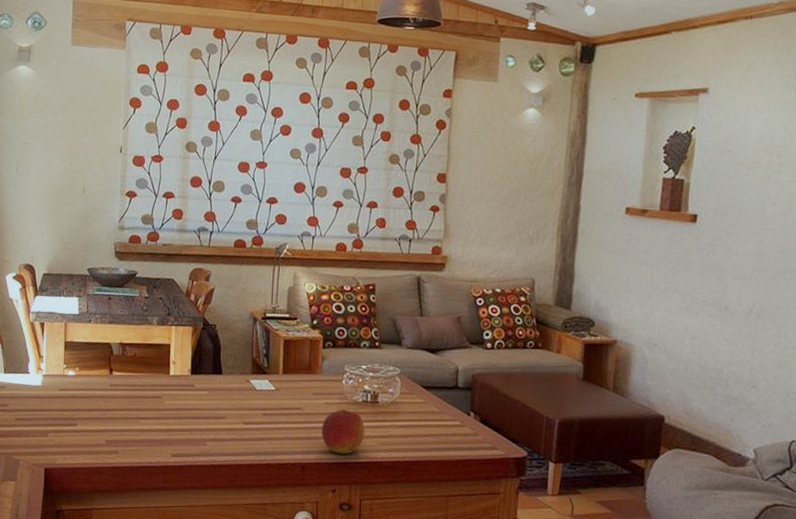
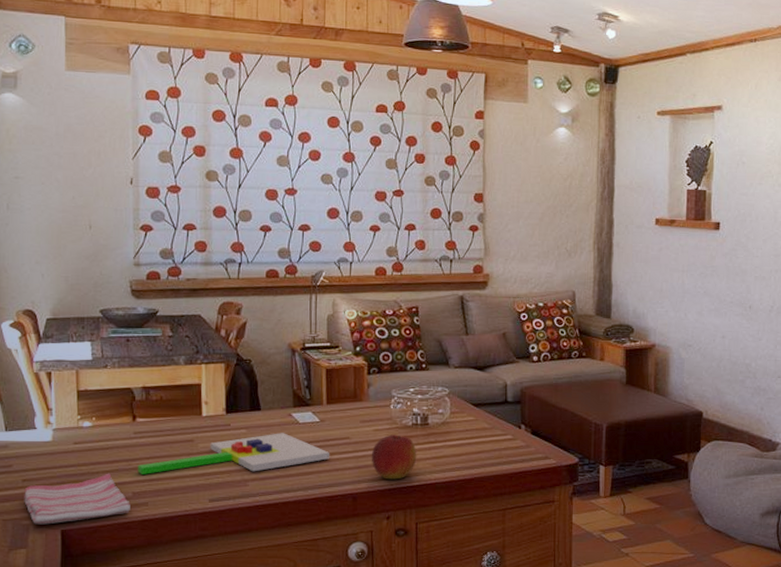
dish towel: none [16,420,104,462] -> present [24,473,130,525]
chopping board: none [111,397,283,433] -> present [137,433,330,474]

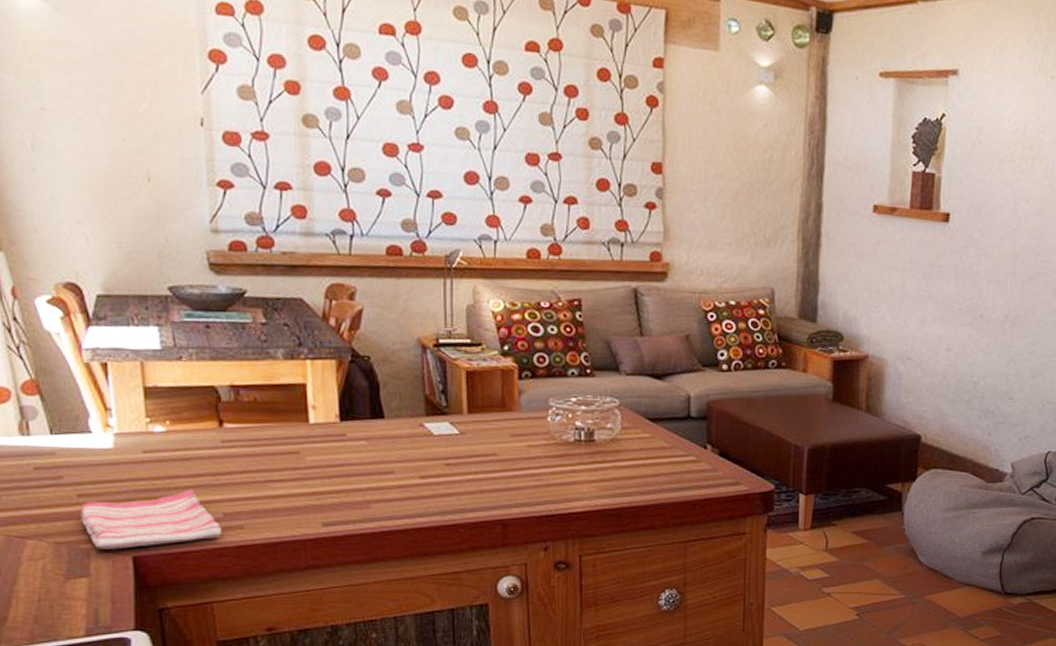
chopping board: present [137,433,330,474] -> none [228,446,474,492]
apple: present [371,434,417,480] -> none [524,451,581,505]

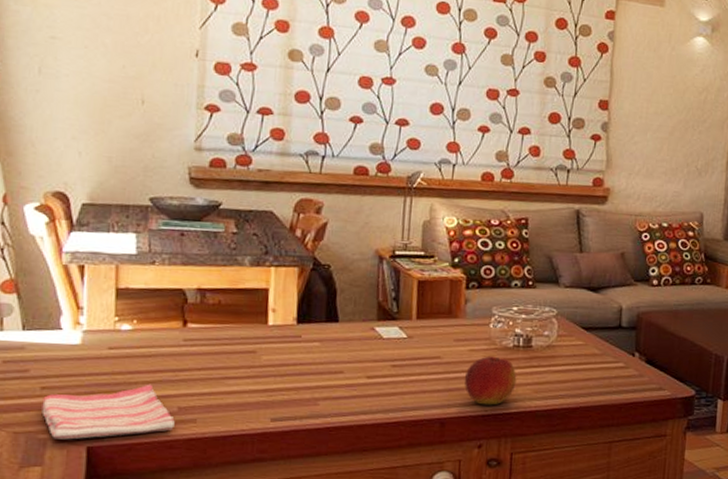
apple: none [524,451,581,505] -> present [464,356,517,405]

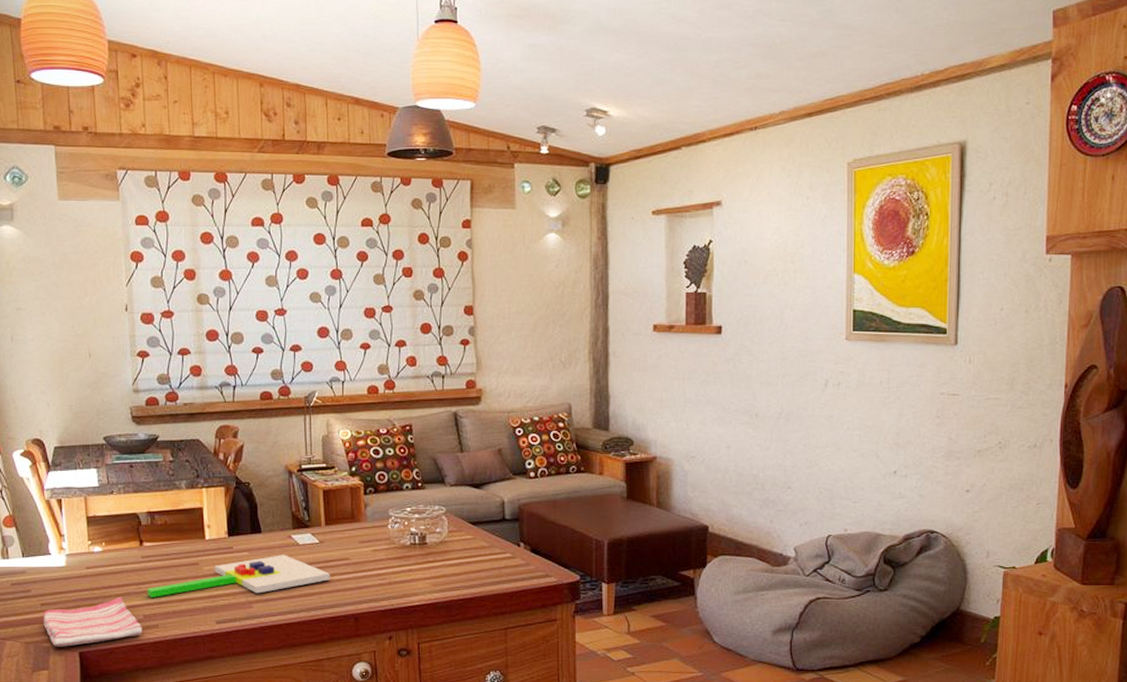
chopping board: none [186,348,417,390] -> present [147,555,331,597]
apple: present [464,356,517,405] -> none [371,554,416,600]

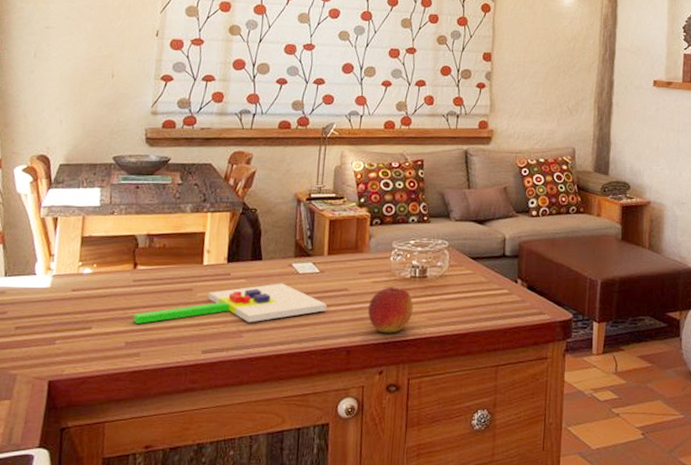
dish towel: present [43,596,142,647] -> none [14,321,122,375]
apple: none [371,554,416,600] -> present [367,287,414,333]

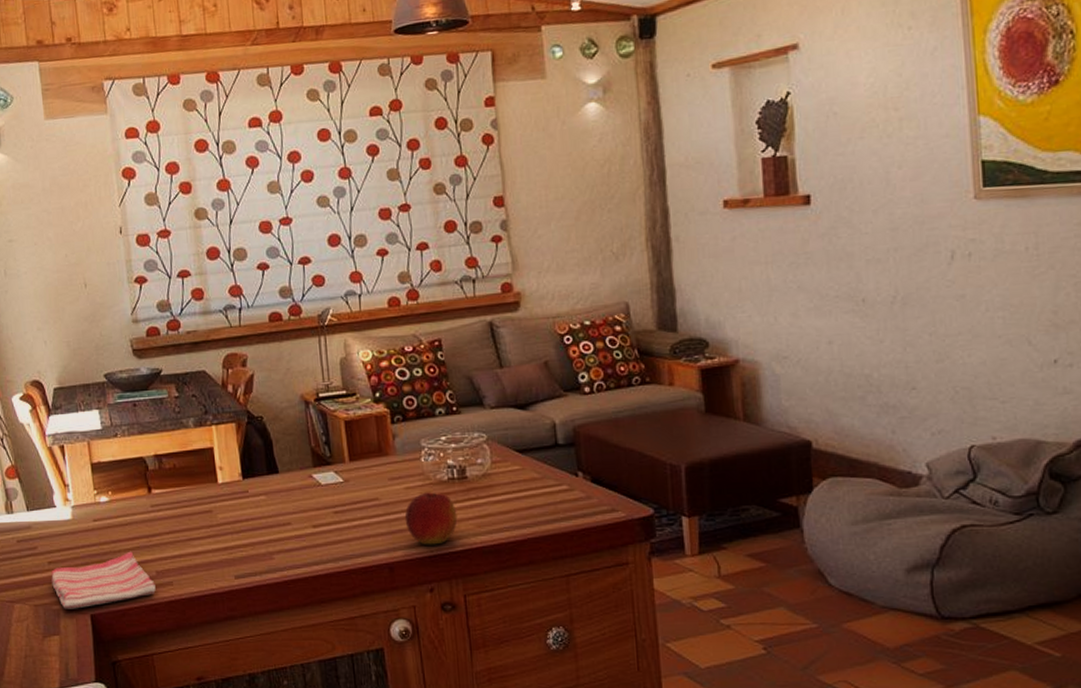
dish towel: none [14,321,122,375] -> present [51,551,156,609]
chopping board: present [133,283,327,324] -> none [158,497,360,551]

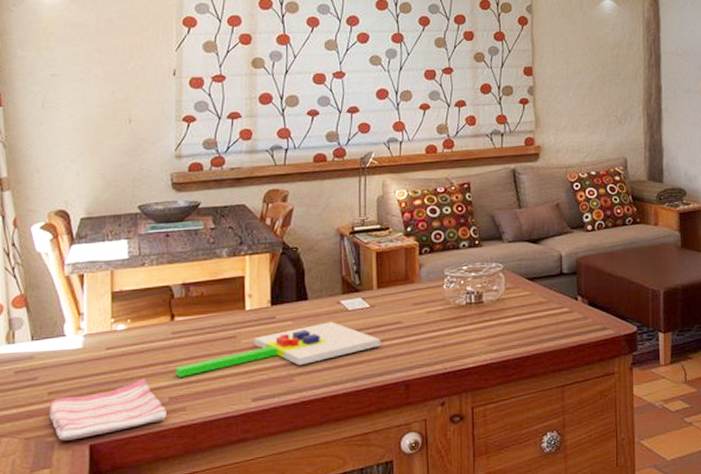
chopping board: none [158,497,360,551] -> present [175,322,381,377]
apple: present [404,492,458,545] -> none [424,315,472,363]

